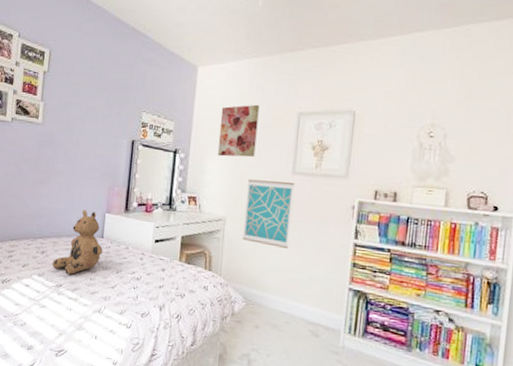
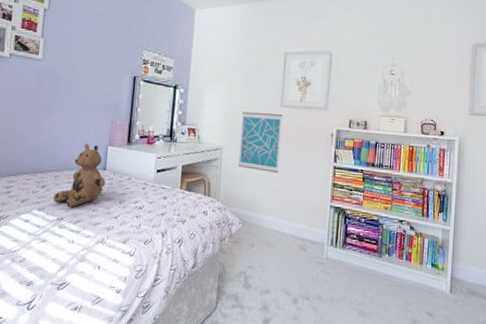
wall art: present [217,104,260,157] -> none [214,44,251,92]

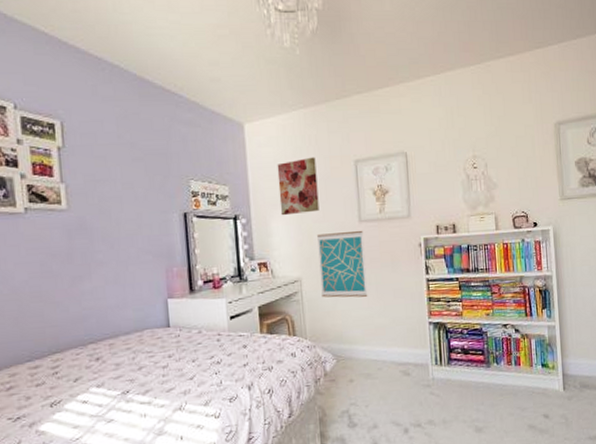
teddy bear: present [53,143,105,208] -> none [112,300,172,378]
wall art: none [214,44,251,92] -> present [277,157,319,216]

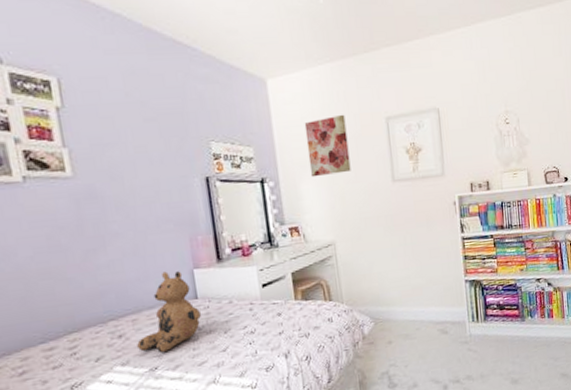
teddy bear: none [112,300,172,378] -> present [137,271,201,353]
wall art: present [317,231,368,298] -> none [350,191,404,261]

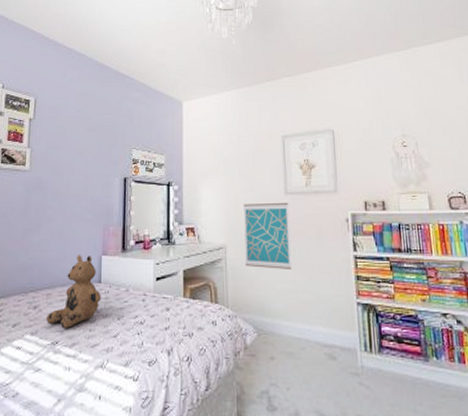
wall art: present [304,114,351,178] -> none [209,131,247,185]
wall art: none [350,191,404,261] -> present [244,203,292,269]

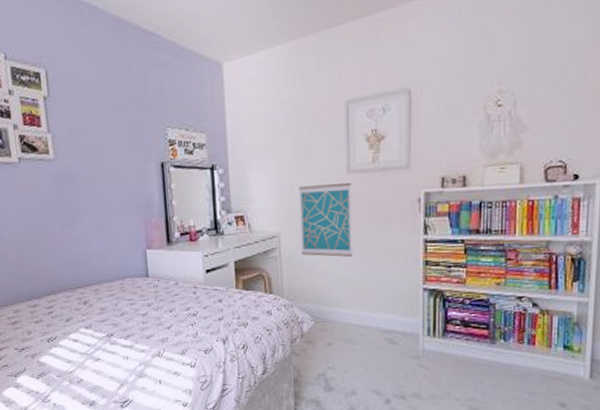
teddy bear: present [46,255,101,329] -> none [98,249,150,322]

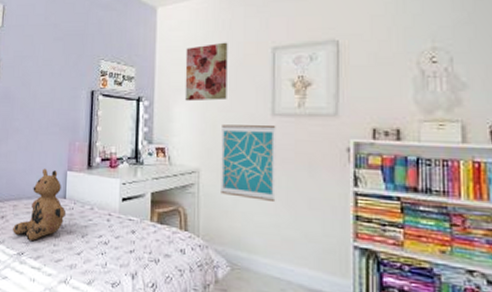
teddy bear: none [98,249,150,322] -> present [13,168,65,242]
wall art: none [257,98,303,166] -> present [184,42,228,102]

